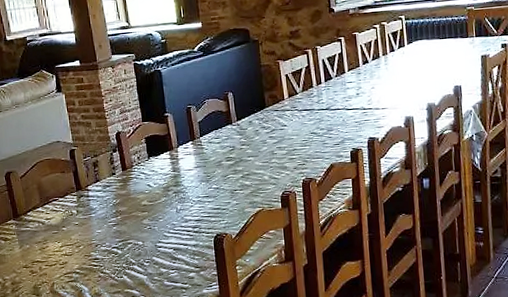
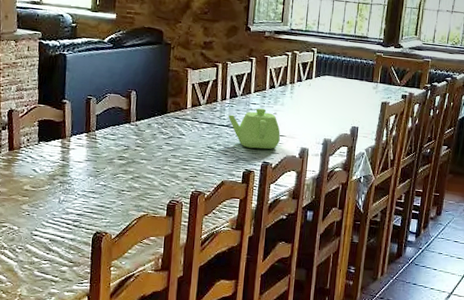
teapot: none [326,85,382,127] -> present [228,108,280,150]

